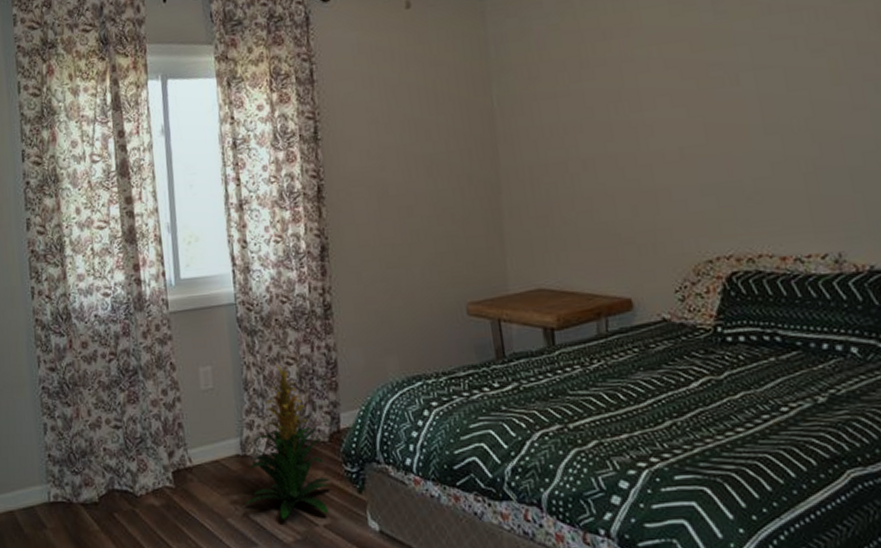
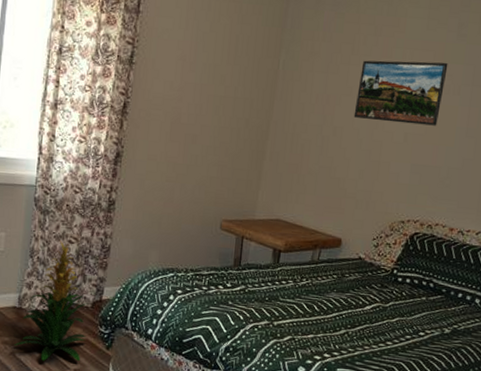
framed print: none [598,49,721,143] -> present [353,60,448,126]

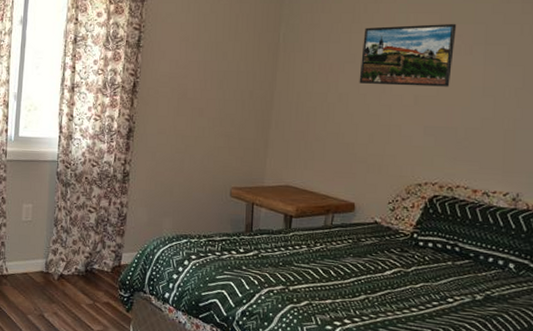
indoor plant: present [14,240,89,361] -> none [43,210,109,323]

